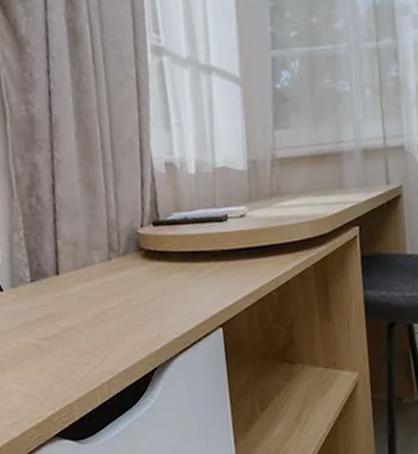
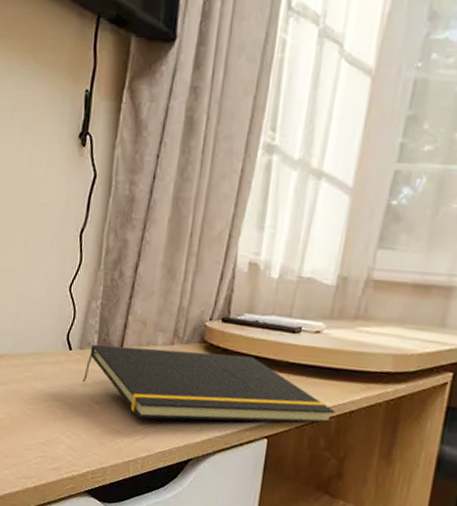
notepad: none [23,252,275,342] -> present [82,344,336,423]

